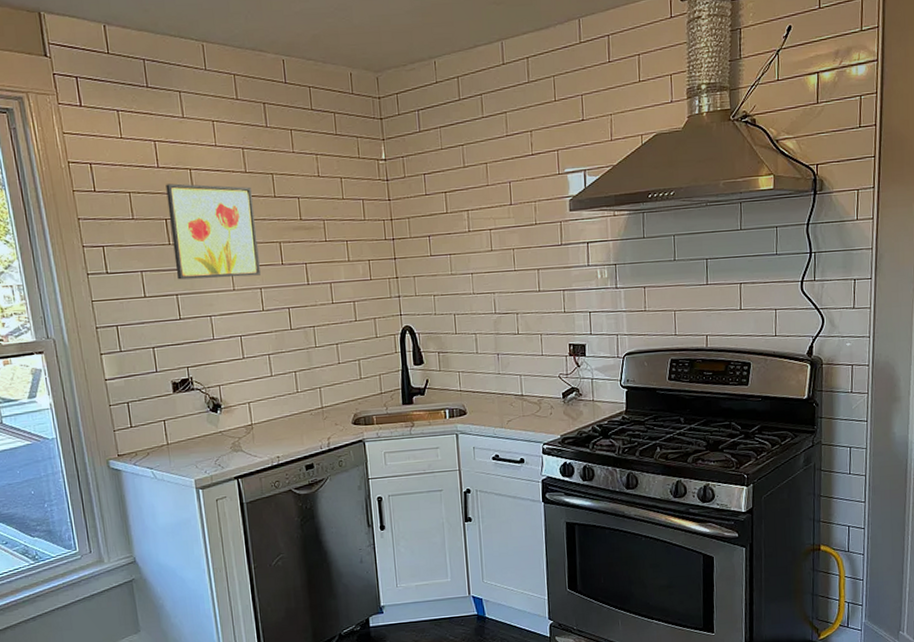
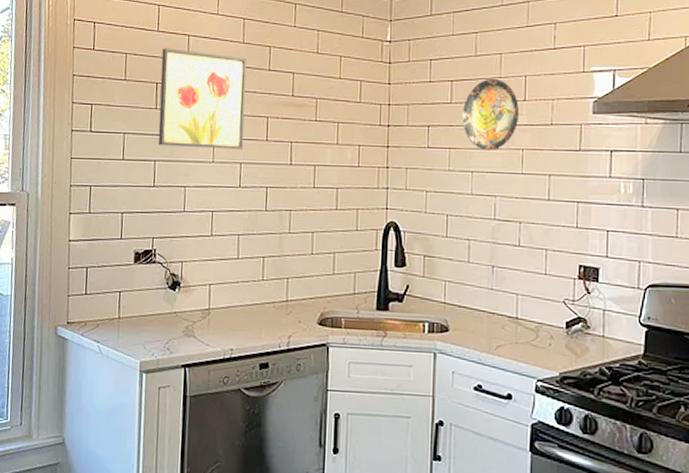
decorative plate: none [458,186,508,253] -> present [462,78,520,150]

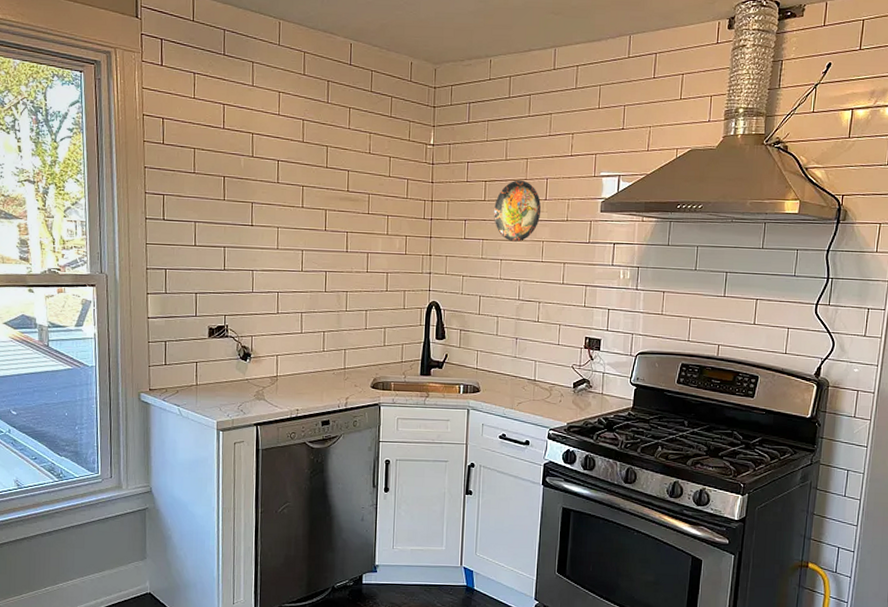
wall art: present [158,48,247,150] -> none [227,144,307,238]

